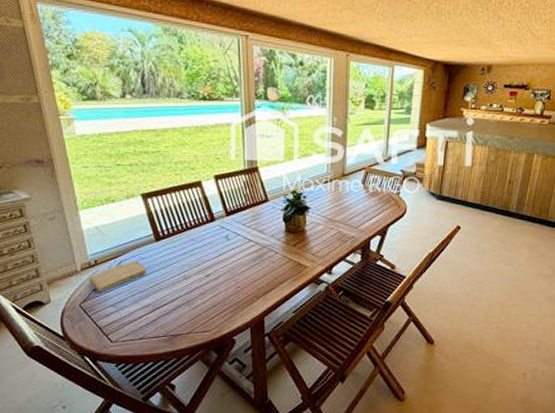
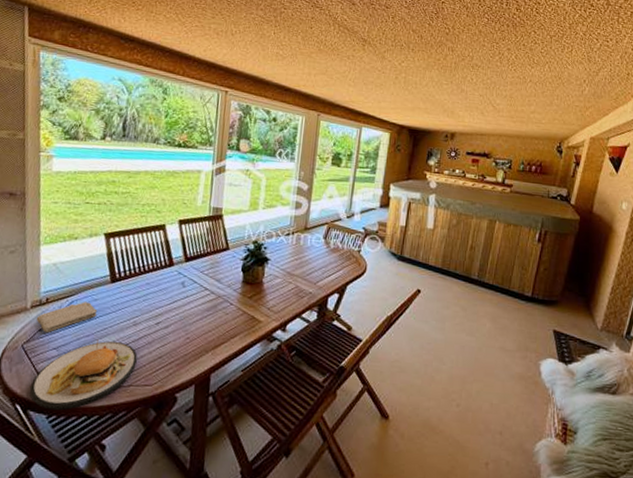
plate: none [96,294,192,359] -> present [30,339,138,411]

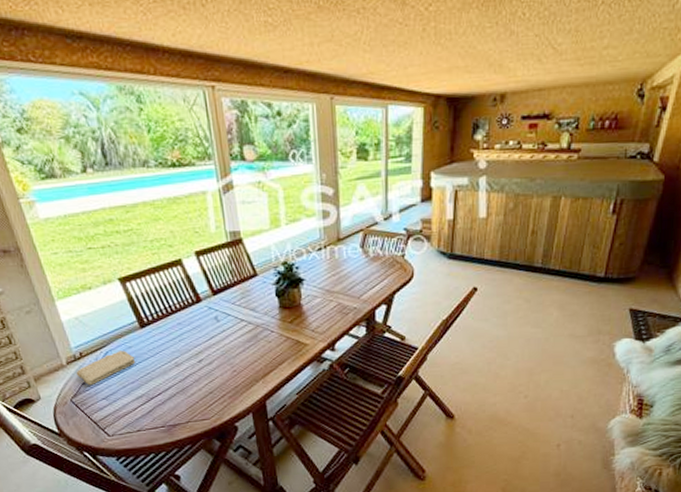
plate: present [30,339,138,411] -> none [92,383,189,453]

